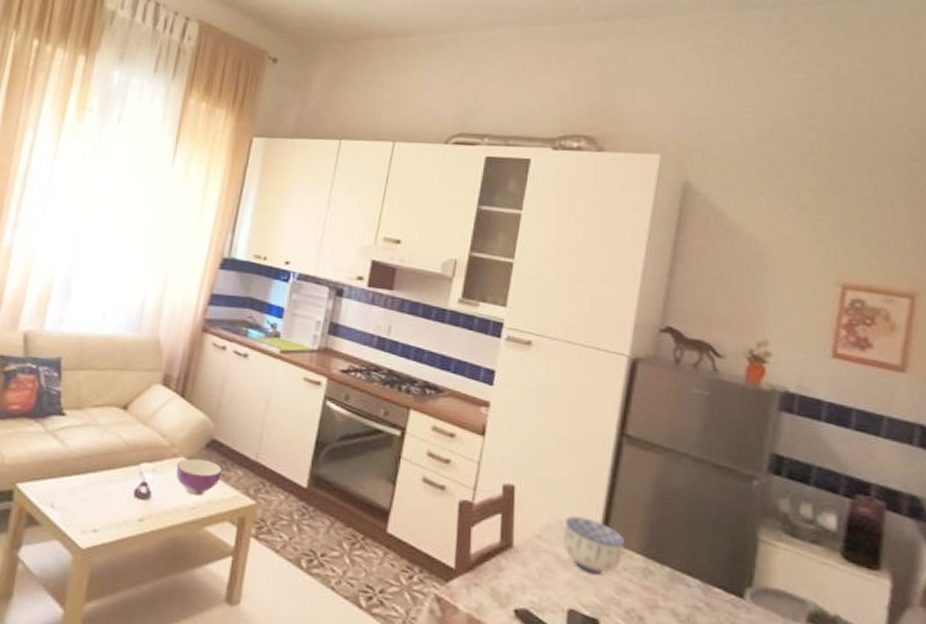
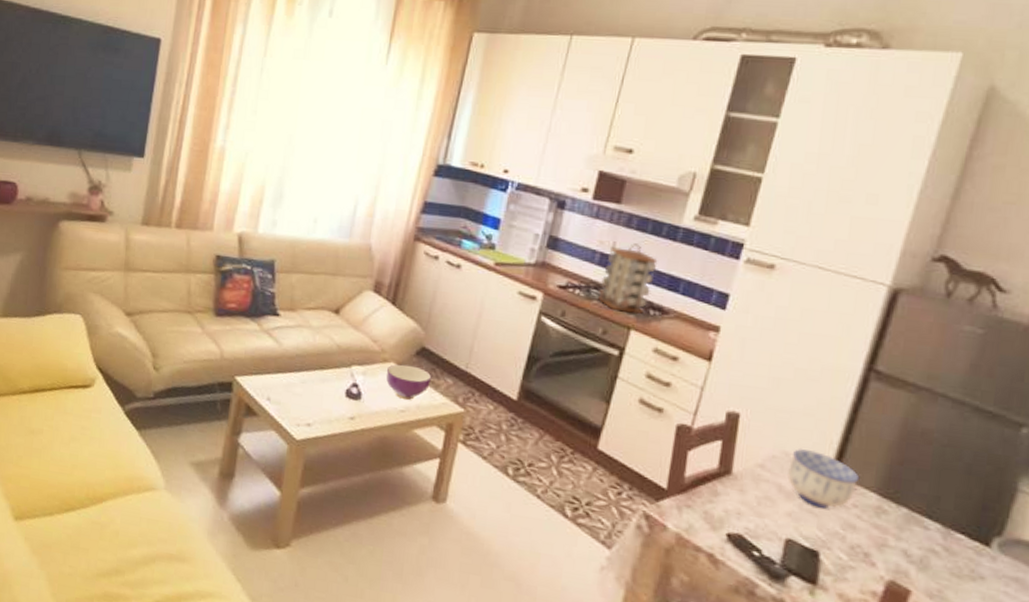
spice rack: none [377,326,430,394] -> present [597,243,658,314]

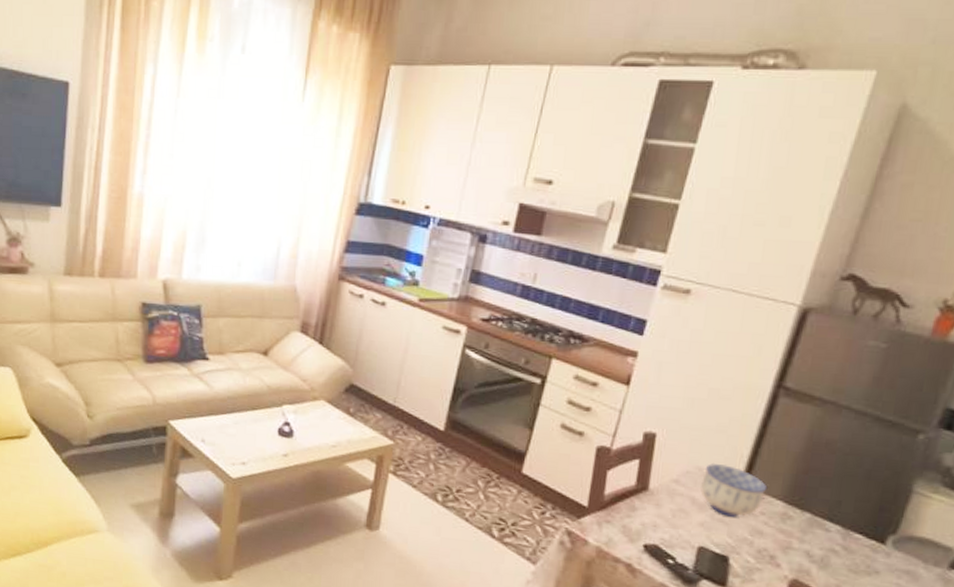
bowl: present [386,364,432,400] -> none [316,401,361,435]
spice rack: present [597,243,658,314] -> none [519,274,578,343]

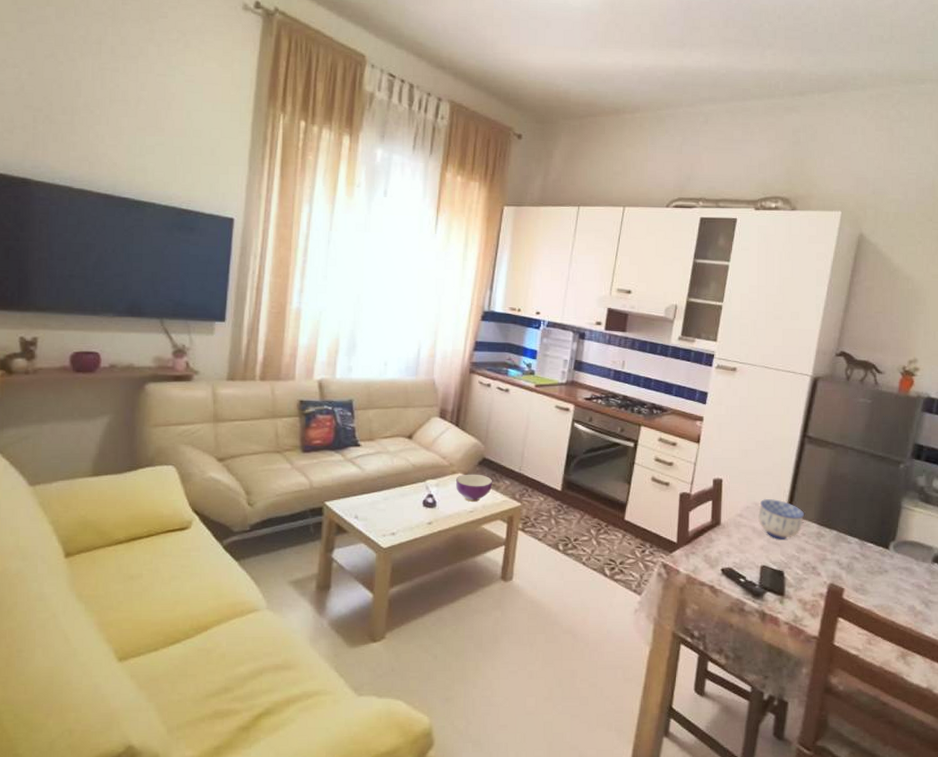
bowl: none [316,401,361,435] -> present [455,474,493,502]

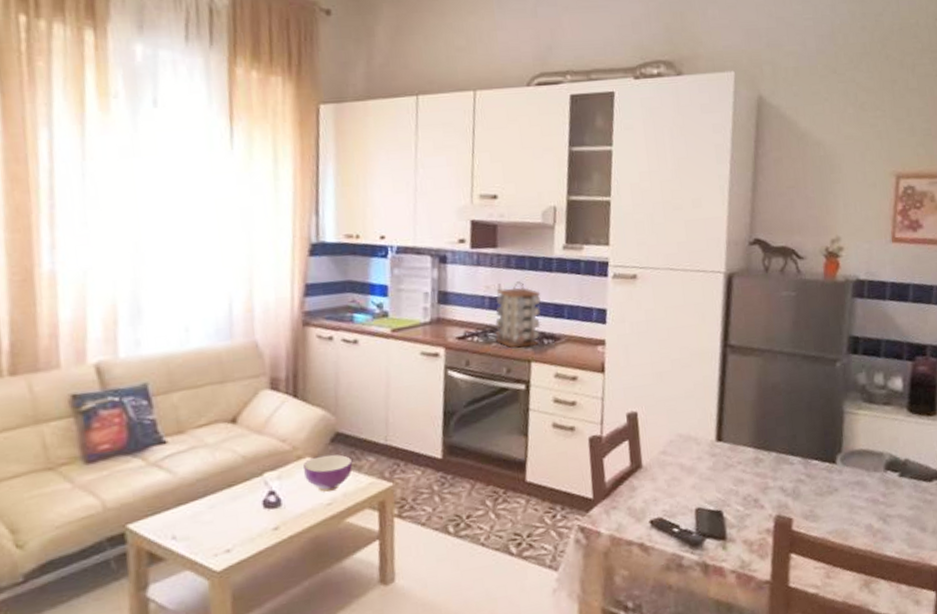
spice rack: none [614,361,656,413] -> present [494,281,541,348]
bowl: present [757,498,805,539] -> none [684,426,738,474]

